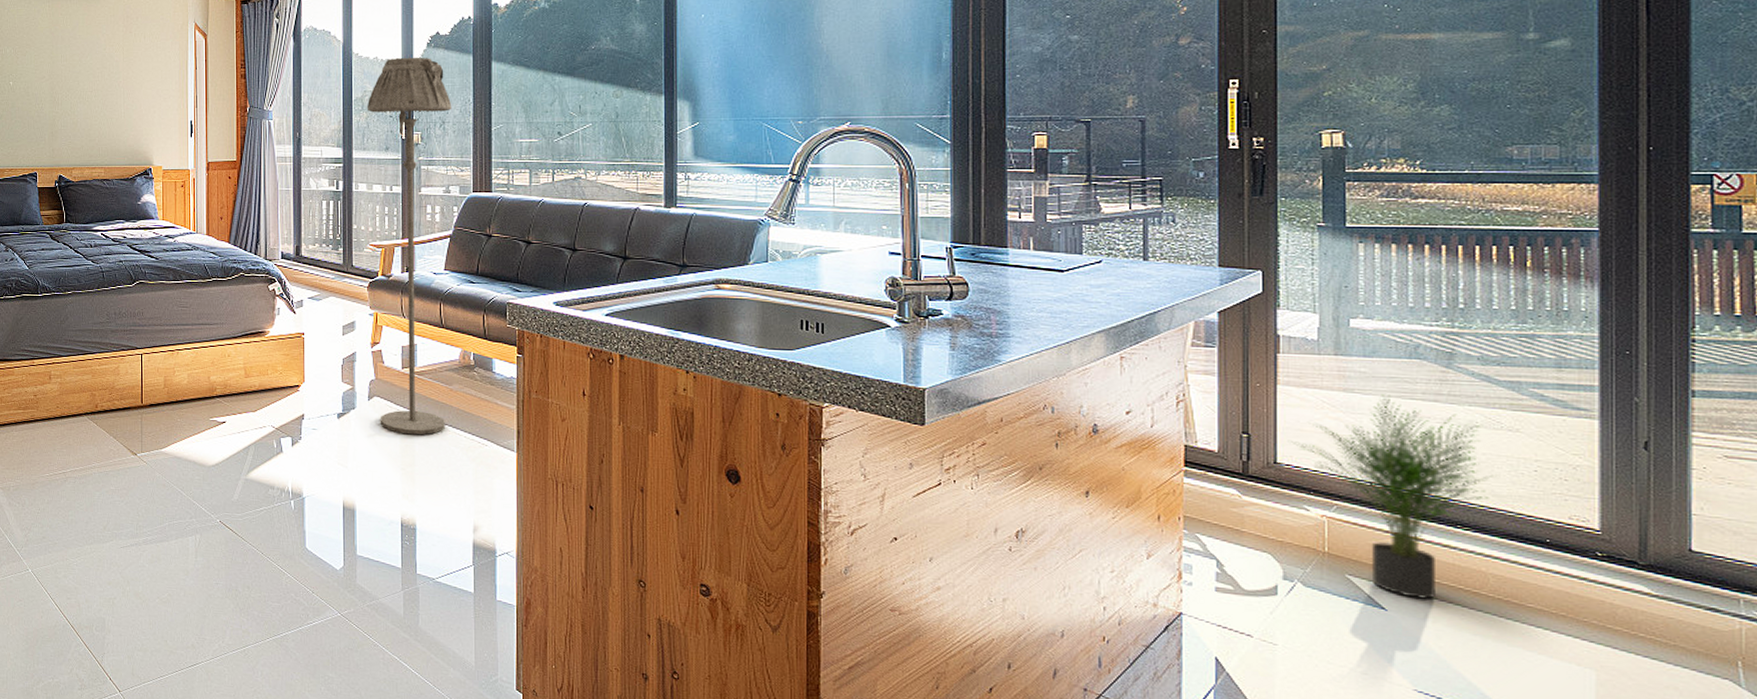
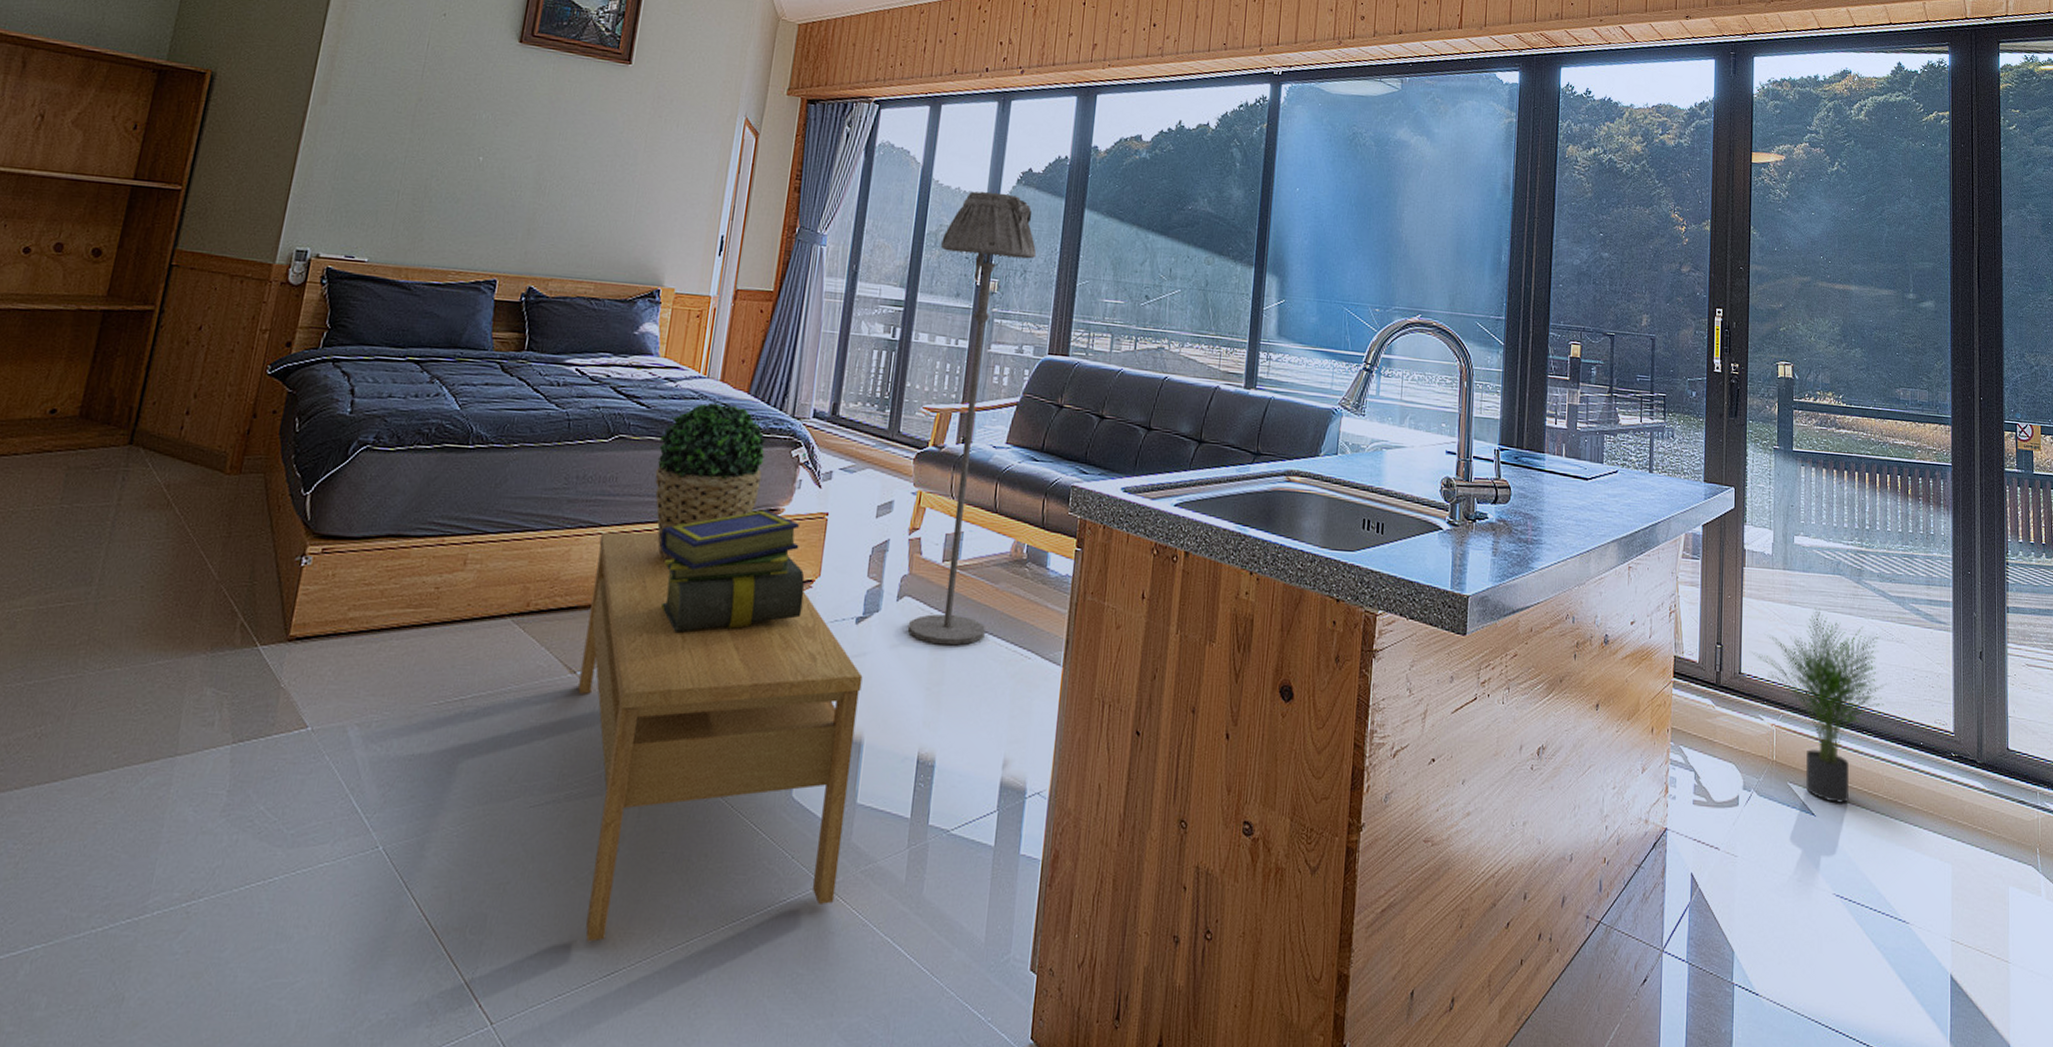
coffee table: none [138,351,349,642] -> present [578,531,863,942]
potted plant: none [169,252,248,374] -> present [655,402,765,562]
stack of books: none [180,332,294,426] -> present [660,510,805,633]

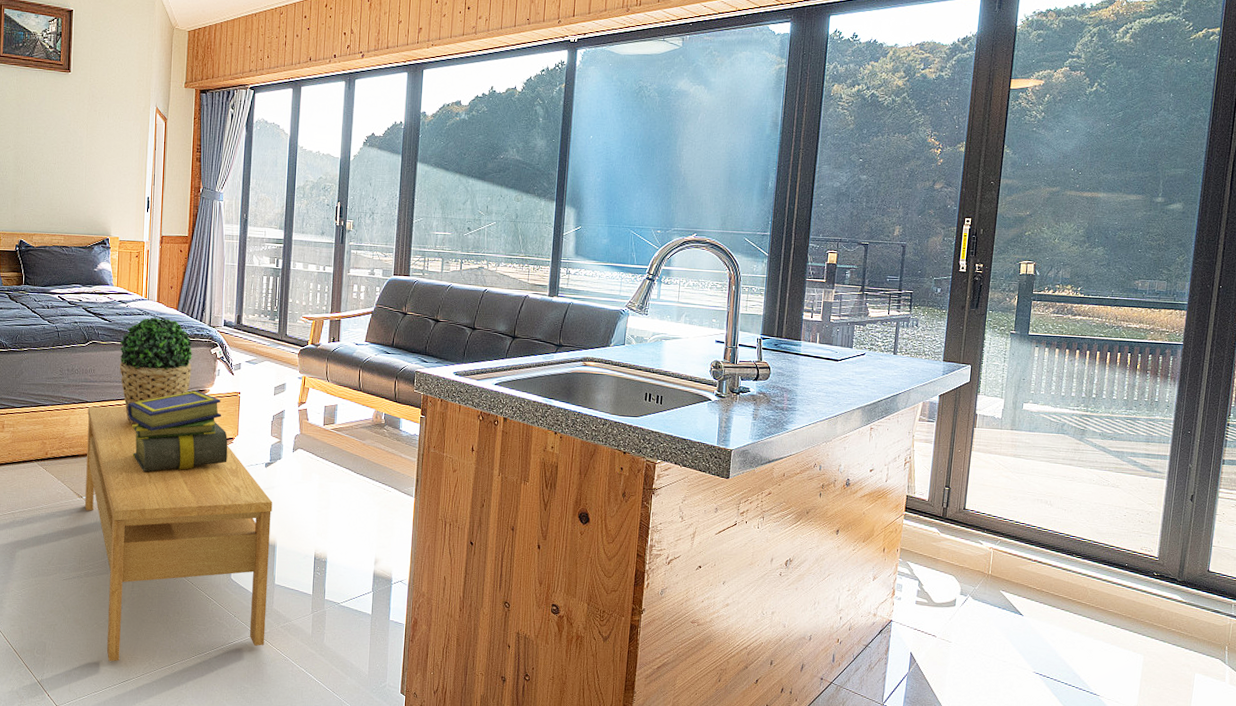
floor lamp: present [907,191,1037,646] -> none [301,153,381,483]
potted plant: present [1752,607,1887,804] -> none [976,459,1099,608]

